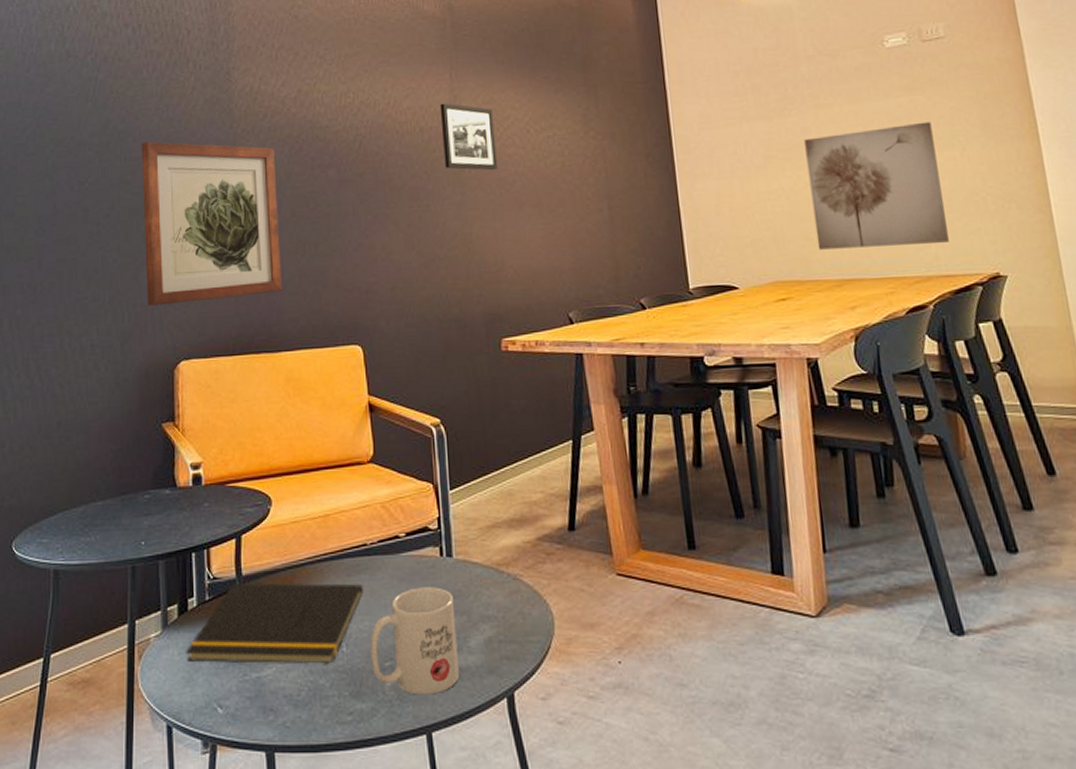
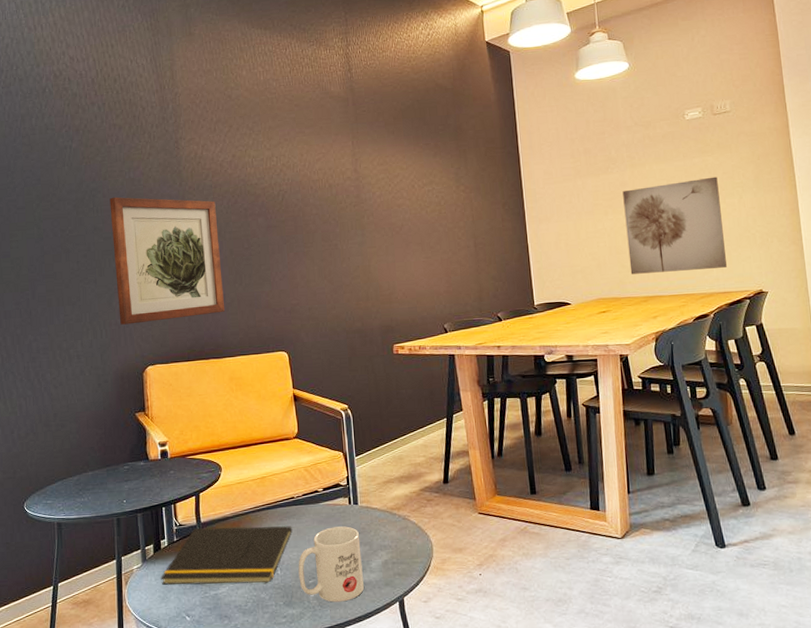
picture frame: present [439,103,497,171] -> none [344,165,389,217]

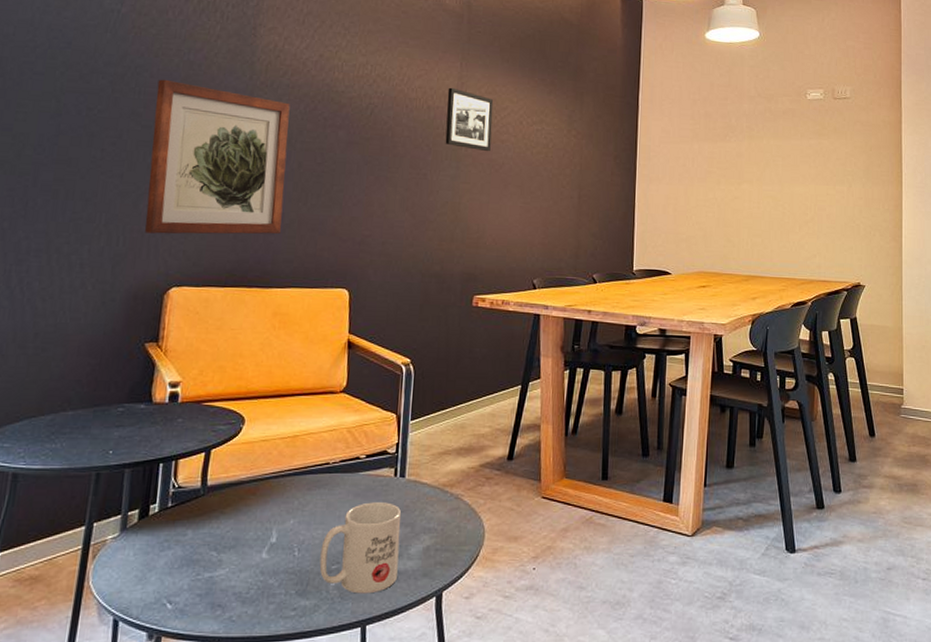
notepad: present [161,526,292,585] -> none [141,493,321,565]
picture frame: none [344,165,389,217] -> present [445,87,494,152]
wall art: present [622,176,727,275] -> none [735,161,830,255]

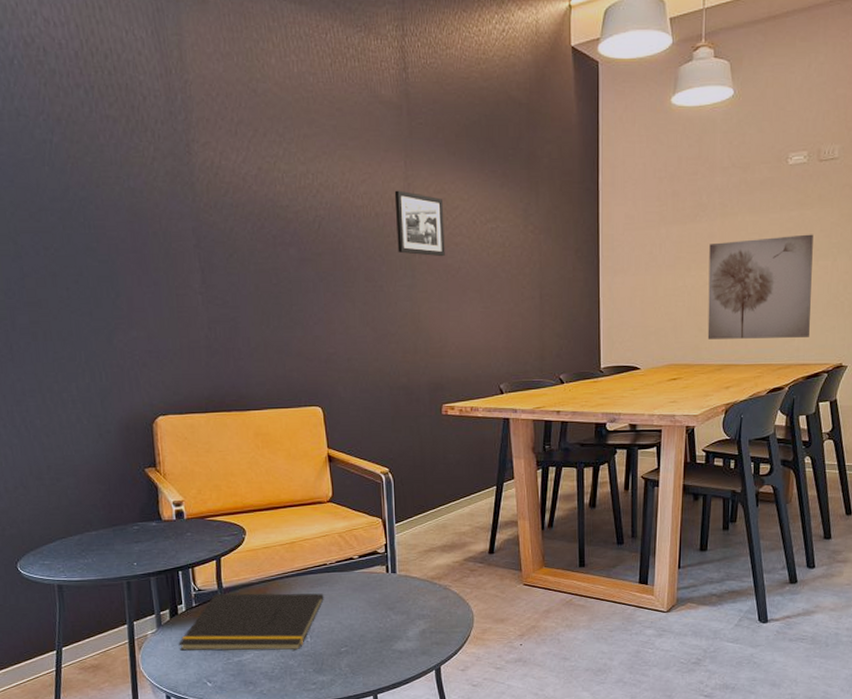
notepad: none [141,493,321,565] -> present [178,593,324,651]
wall art: present [145,79,290,235] -> none [104,210,250,367]
mug: present [319,502,402,594] -> none [329,595,399,670]
wall art: none [735,161,830,255] -> present [707,234,813,339]

